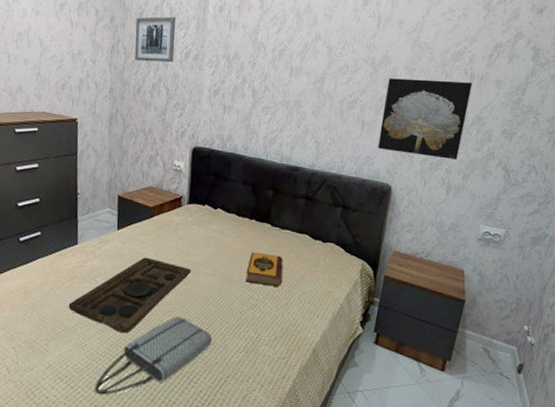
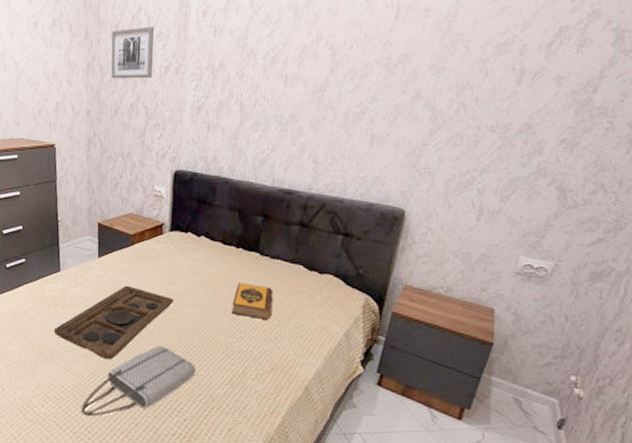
wall art: present [378,78,472,160] -> none [390,80,521,179]

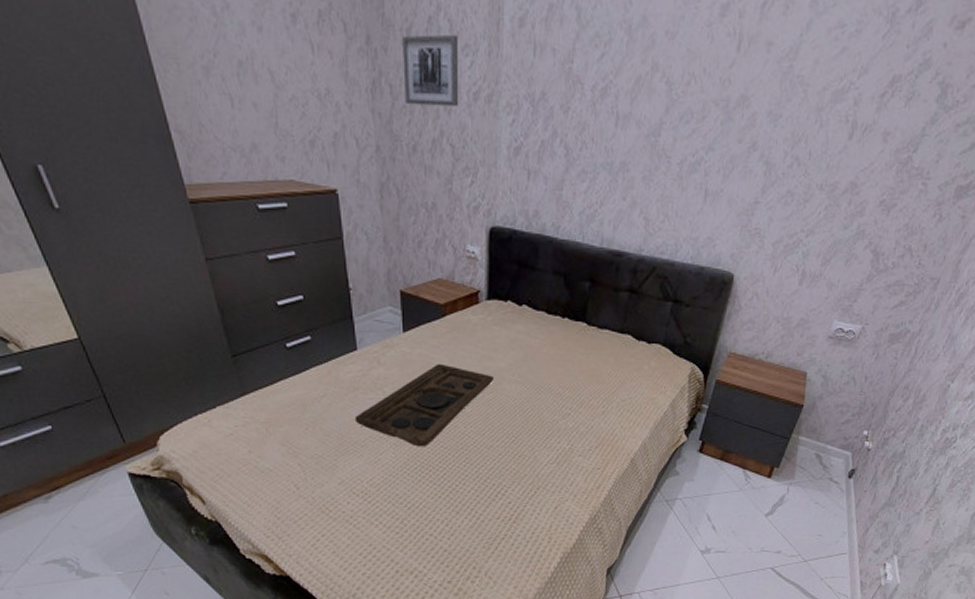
tote bag: present [80,345,196,417] -> none [393,427,520,509]
hardback book: present [232,282,273,320] -> none [557,355,601,394]

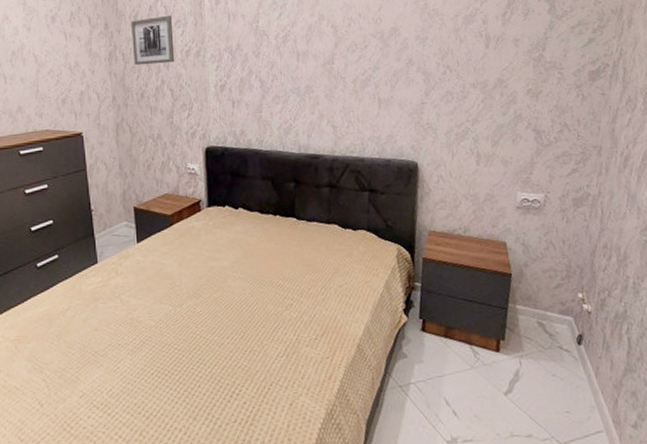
decorative tray: present [354,363,493,447] -> none [95,268,219,352]

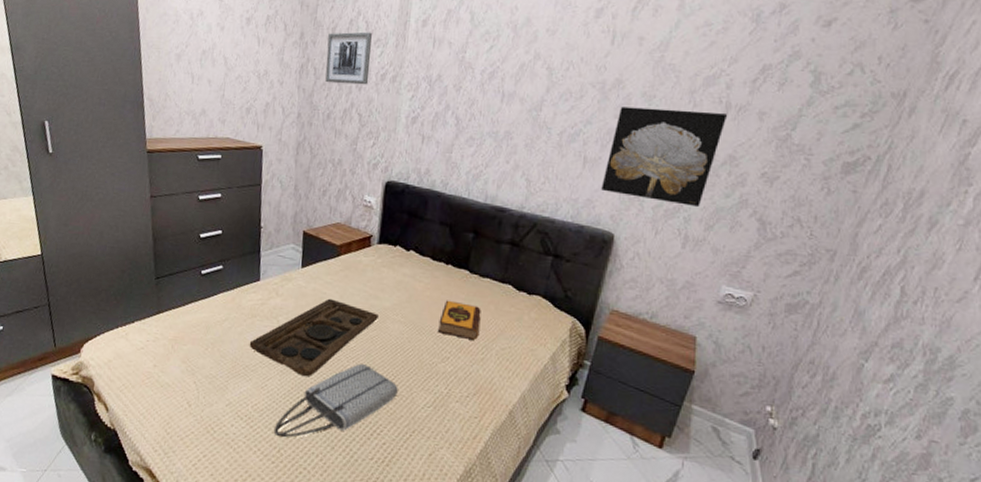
decorative tray: none [95,268,219,352] -> present [249,298,378,377]
tote bag: none [132,326,250,419] -> present [273,363,398,438]
hardback book: none [277,249,317,283] -> present [438,300,481,340]
wall art: none [398,45,489,128] -> present [601,106,727,208]

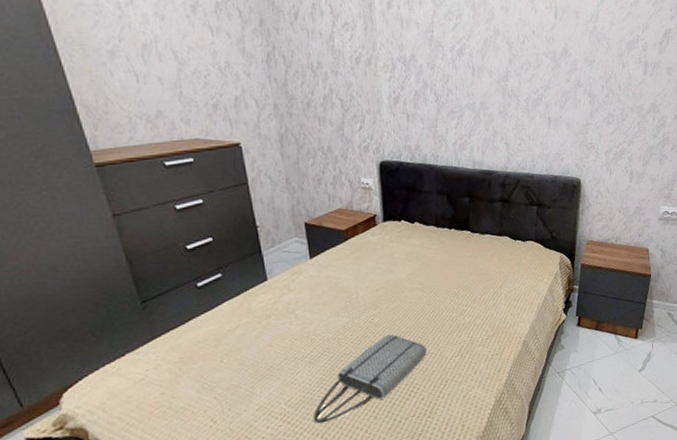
decorative tray: present [249,298,378,377] -> none [269,282,396,362]
wall art: present [325,32,373,85] -> none [291,15,344,71]
hardback book: present [438,300,481,340] -> none [452,260,489,291]
wall art: present [601,106,727,208] -> none [565,70,647,148]

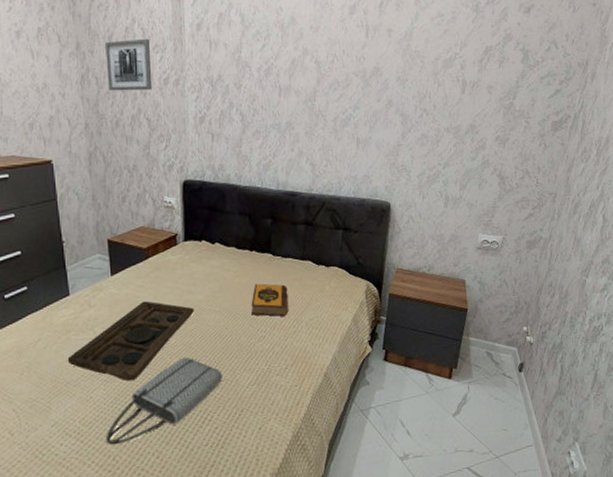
decorative tray: none [269,282,396,362] -> present [67,301,194,382]
wall art: none [291,15,344,71] -> present [105,38,153,91]
hardback book: none [452,260,489,291] -> present [251,283,289,316]

